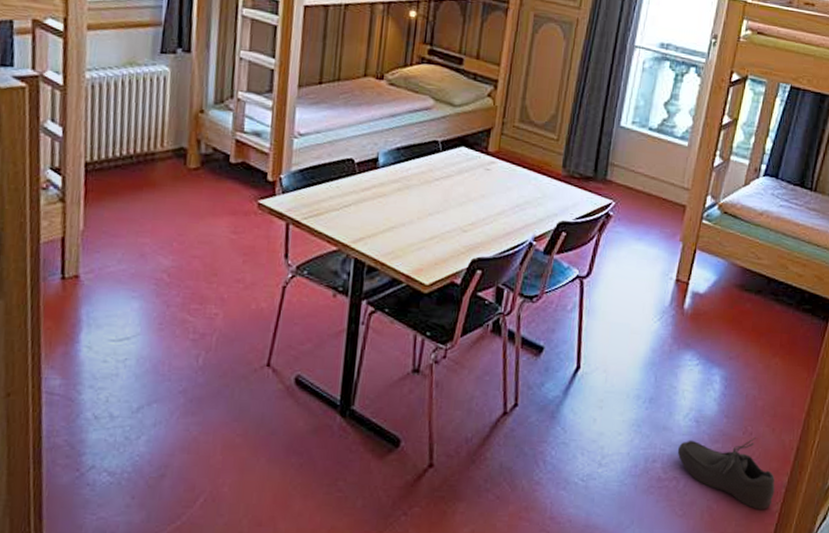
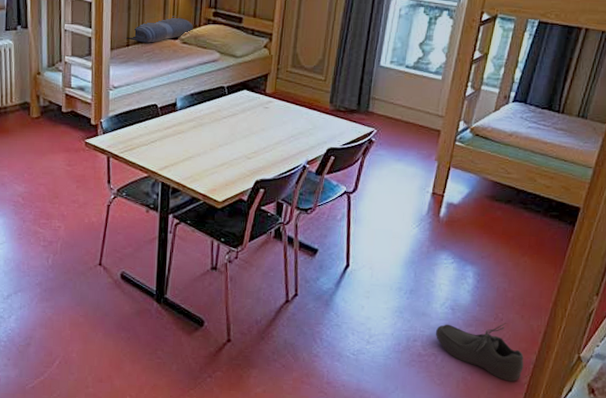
towel: none [316,50,404,82] -> present [124,16,194,43]

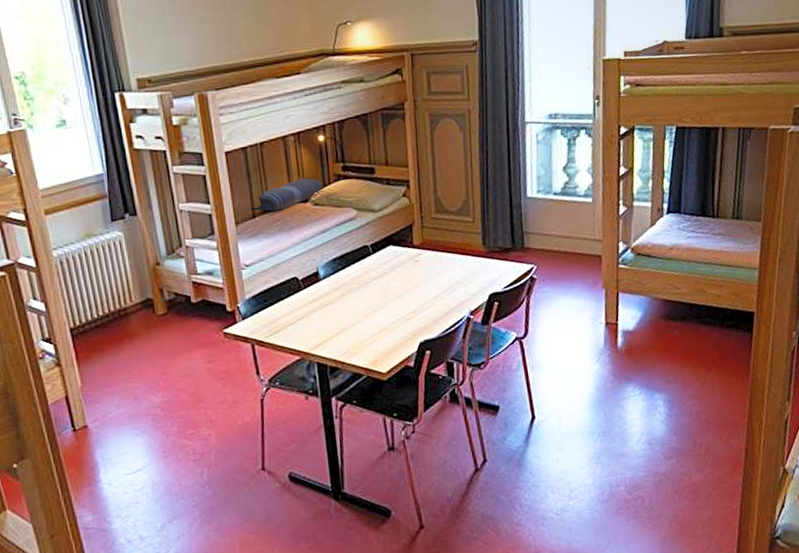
arctic: present [435,323,524,381] -> none [637,448,733,510]

